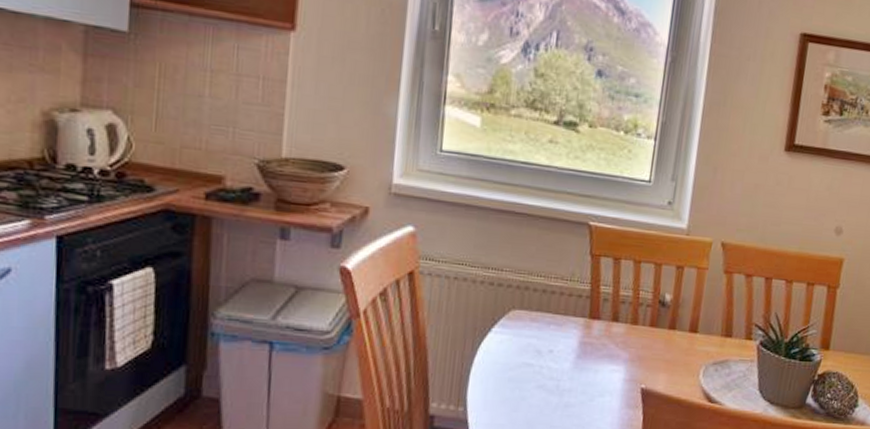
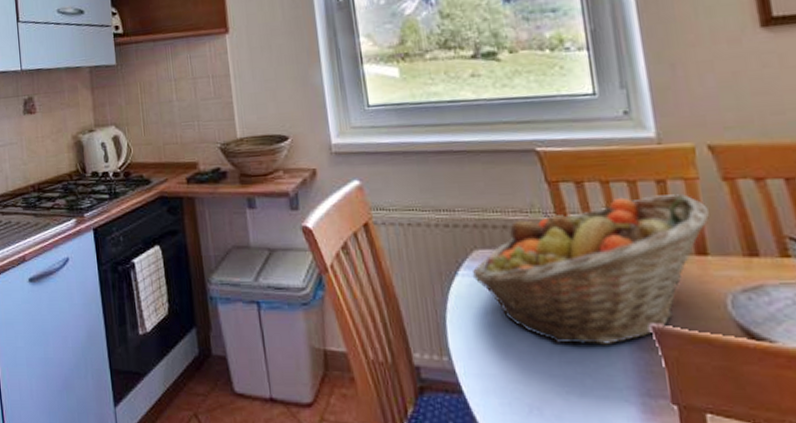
fruit basket: none [504,276,708,402] -> present [471,194,710,345]

